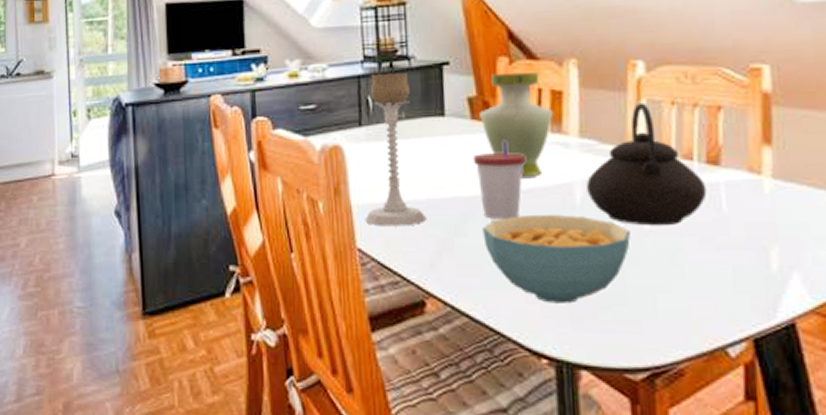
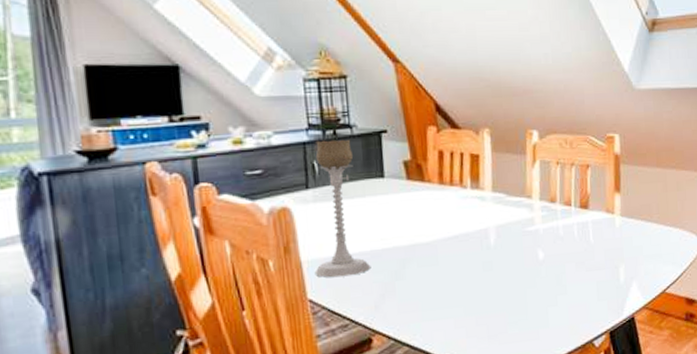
cup: present [473,141,525,219] -> none [410,197,452,263]
vase: present [480,72,554,177] -> none [414,139,473,227]
cereal bowl: present [482,214,631,304] -> none [418,254,530,326]
teapot: present [586,102,707,226] -> none [498,163,581,258]

